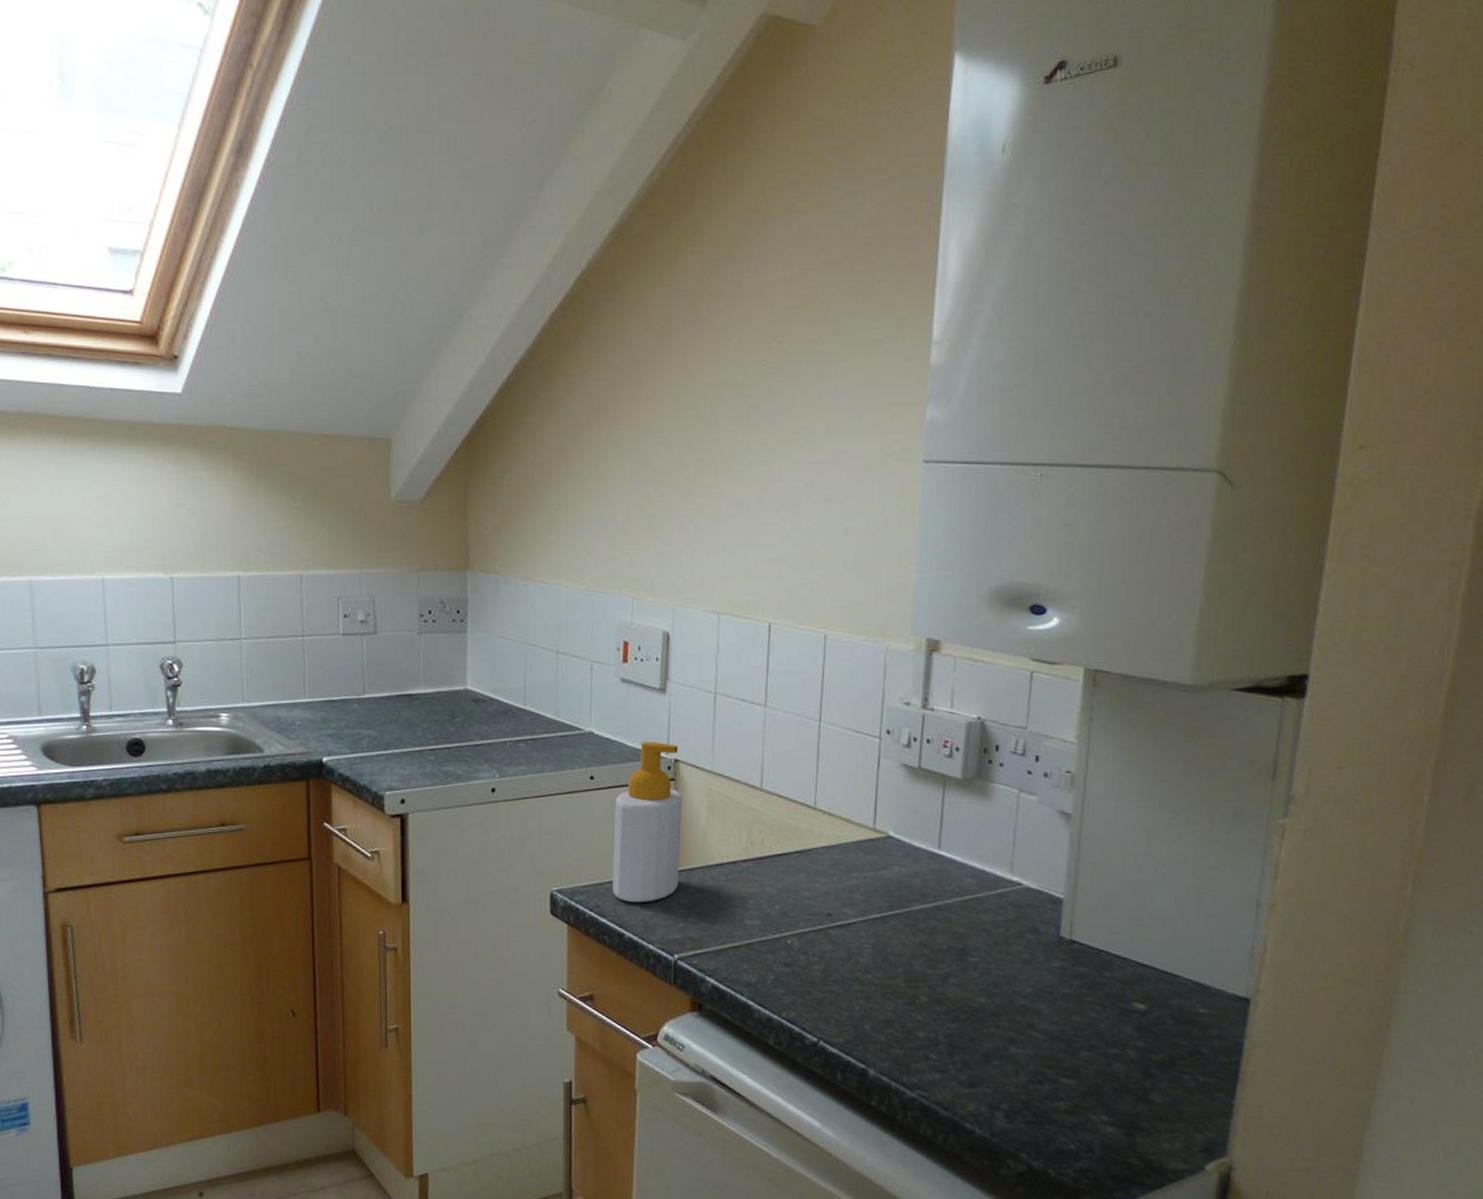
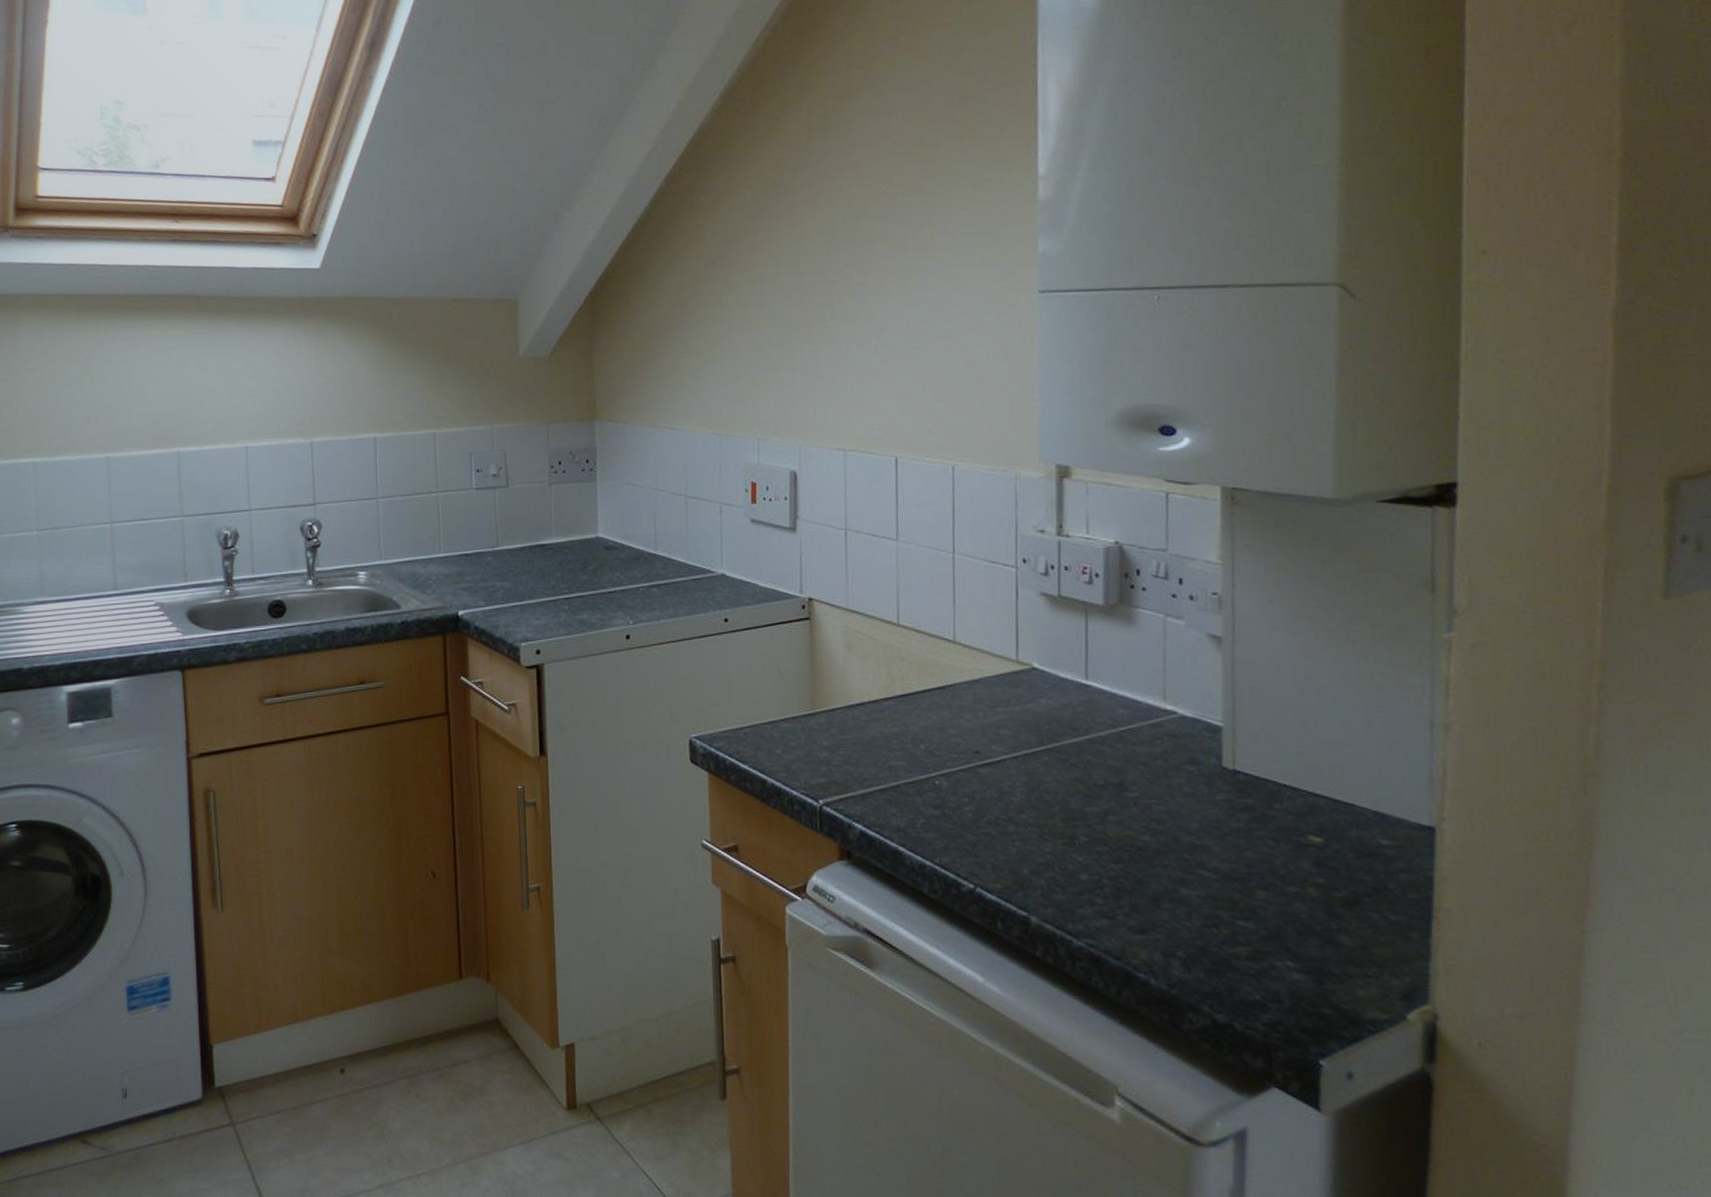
soap bottle: present [612,742,683,903] -> none [750,581,820,747]

